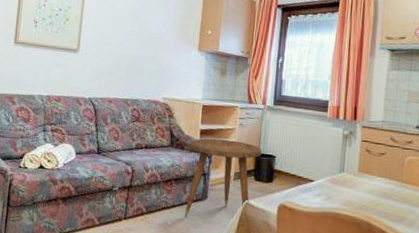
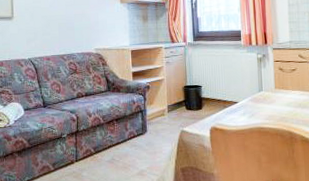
side table: present [184,138,262,218] -> none [125,77,189,152]

